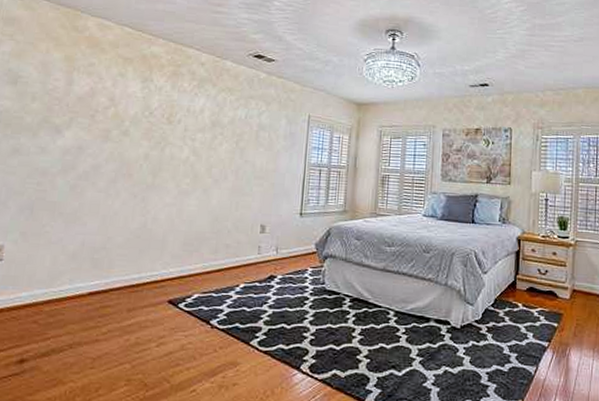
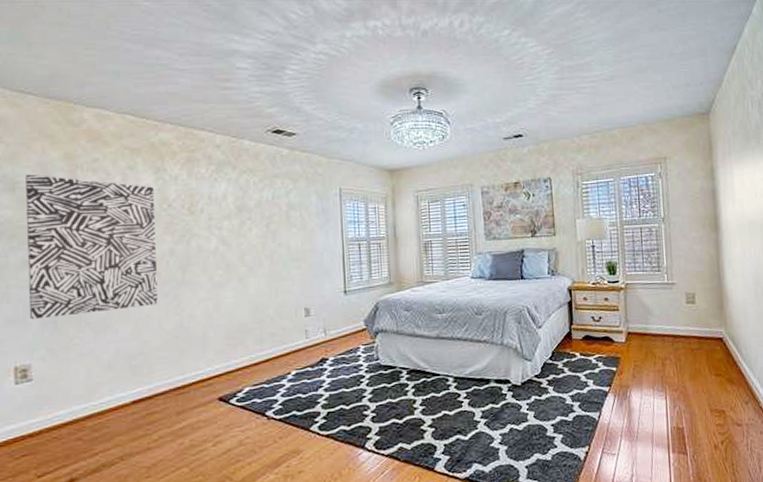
wall art: none [9,70,139,205] -> present [26,174,158,320]

